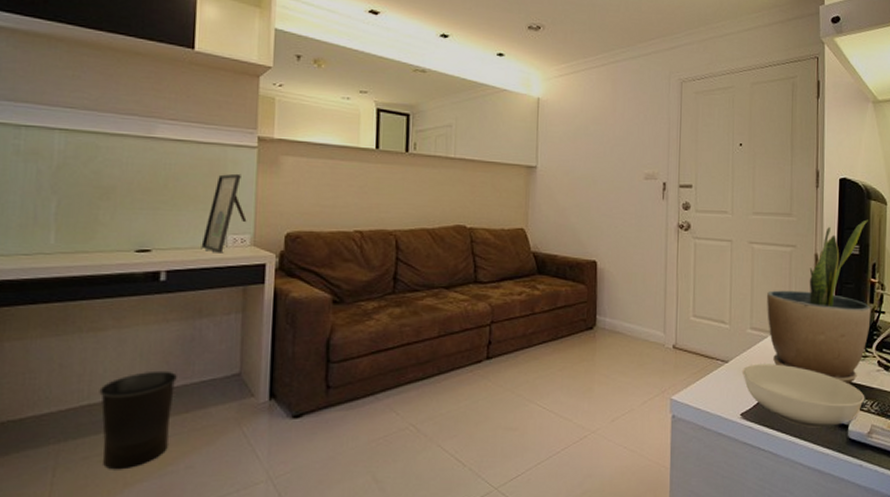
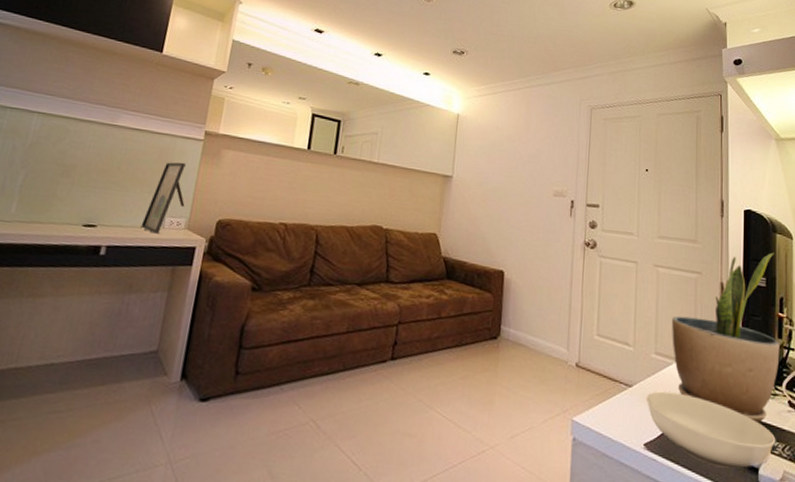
waste bin: present [99,370,177,469] -> none [17,340,100,436]

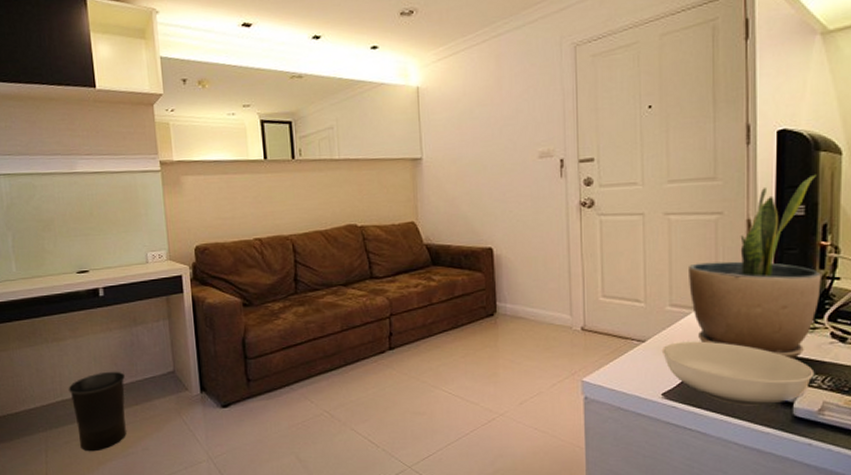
waste bin: none [17,340,100,436] -> present [68,371,127,451]
picture frame: present [140,162,186,234] -> none [127,196,161,269]

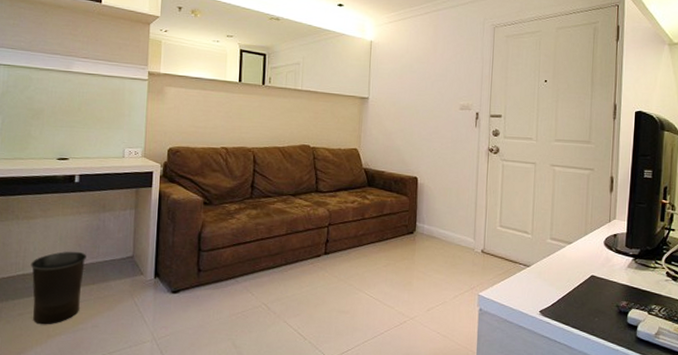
bowl: present [661,341,815,406] -> none [541,269,654,327]
potted plant: present [689,174,821,360] -> none [565,148,662,291]

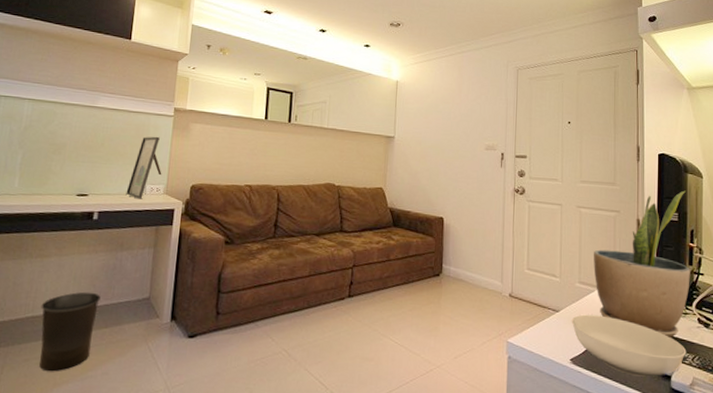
picture frame: none [105,100,139,162] -> present [126,136,162,199]
bowl: none [541,269,654,327] -> present [571,314,687,377]
potted plant: none [565,148,662,291] -> present [594,190,690,339]

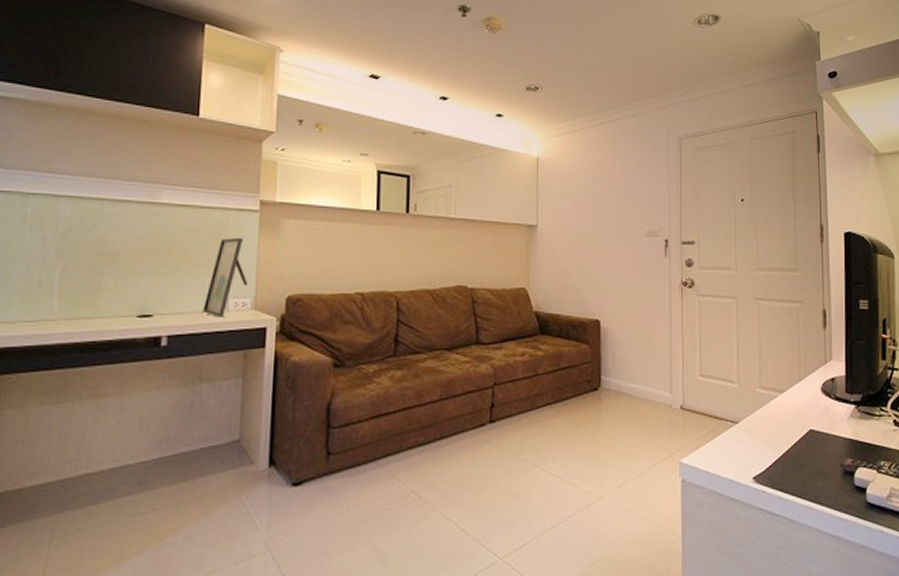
waste bin: present [39,291,101,371] -> none [97,438,176,541]
bowl: present [571,314,687,377] -> none [752,424,883,491]
potted plant: present [594,190,690,339] -> none [776,274,884,446]

